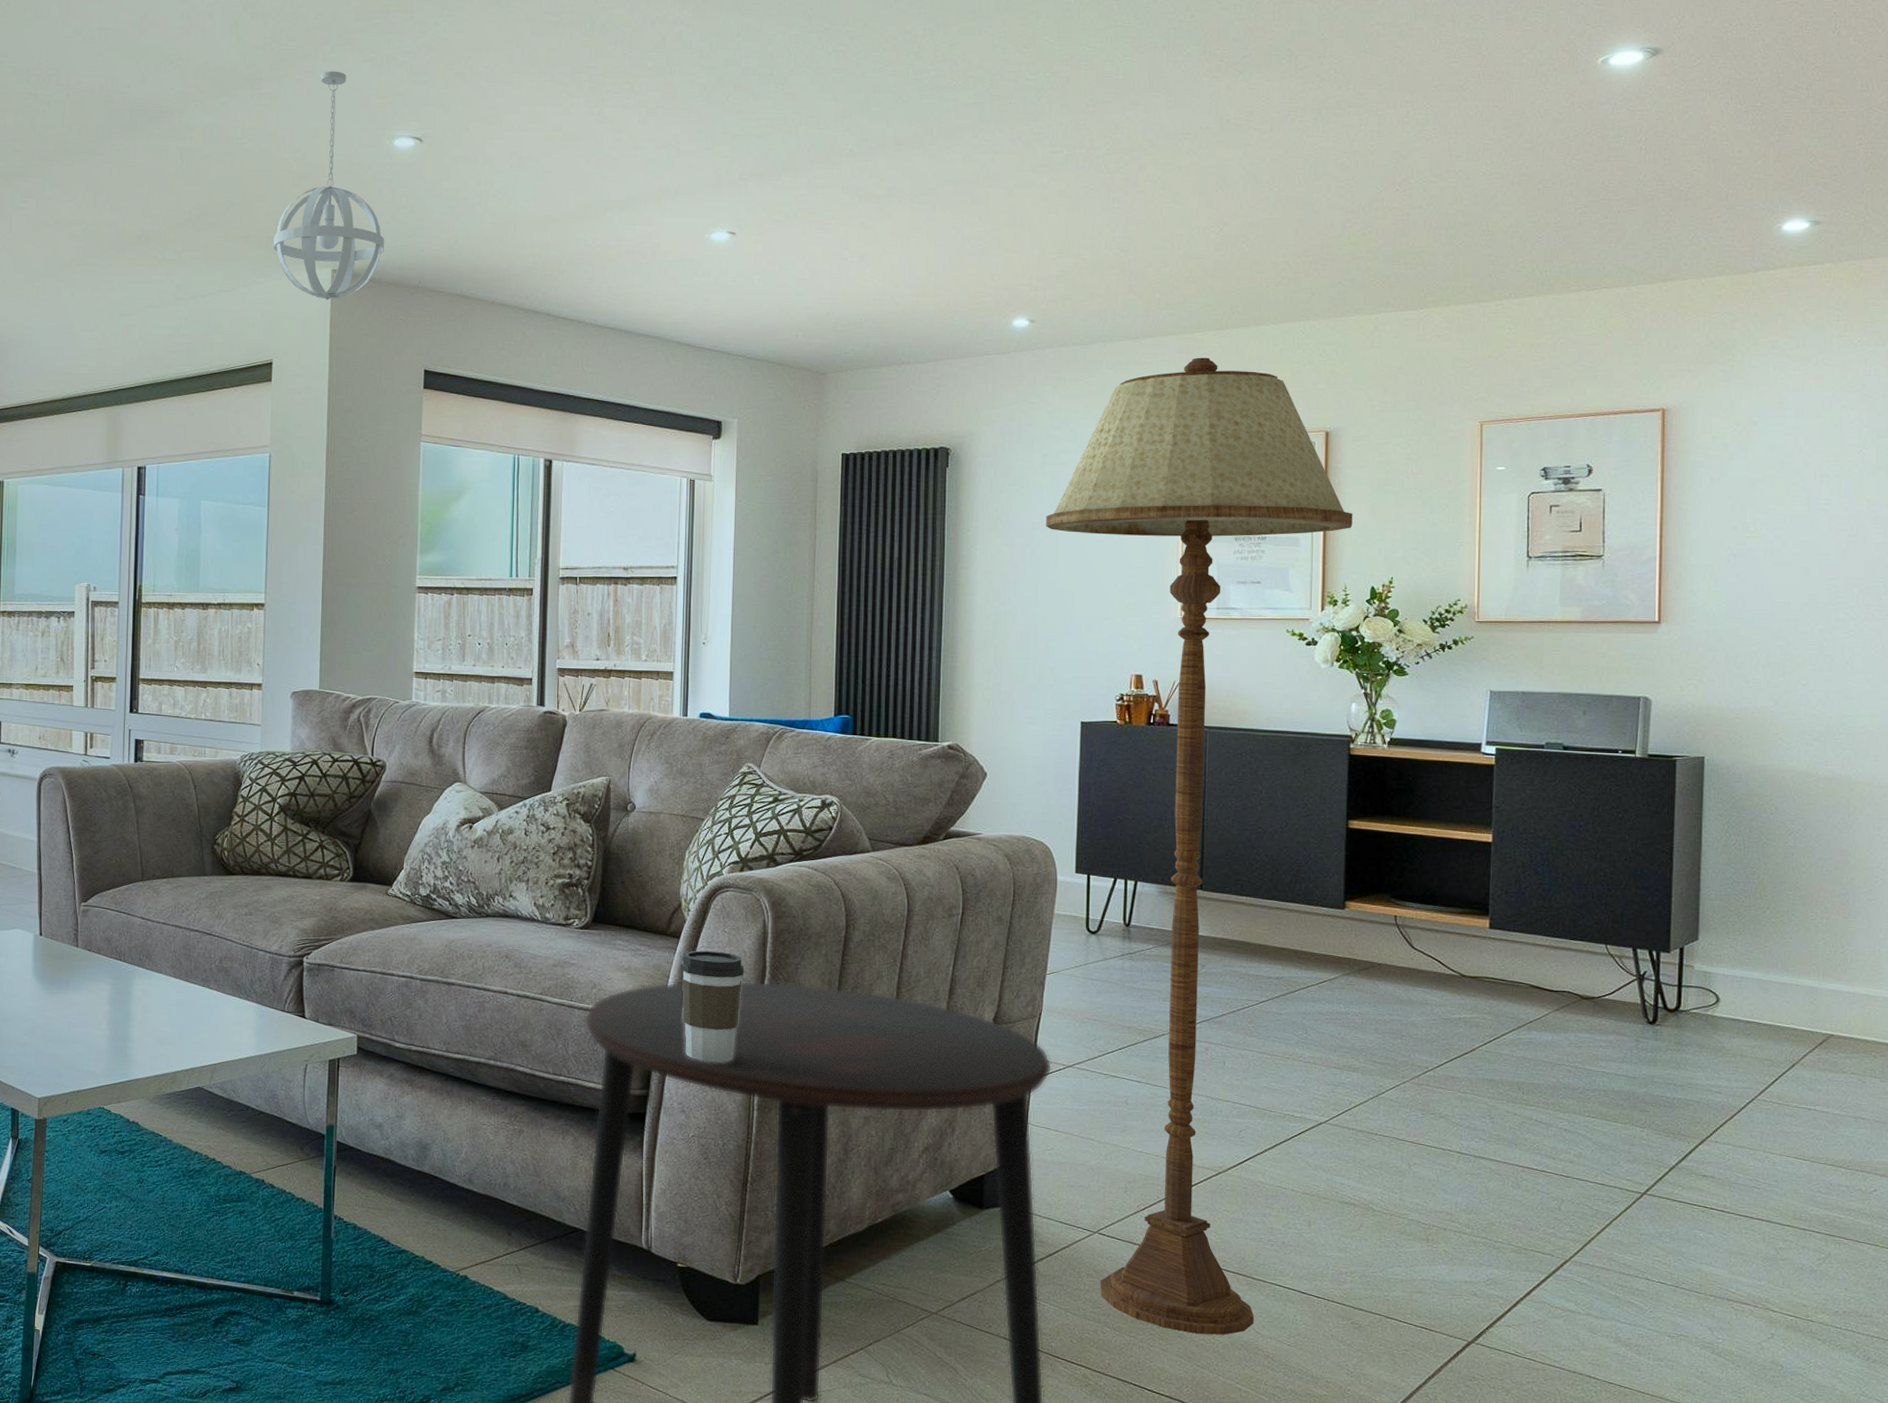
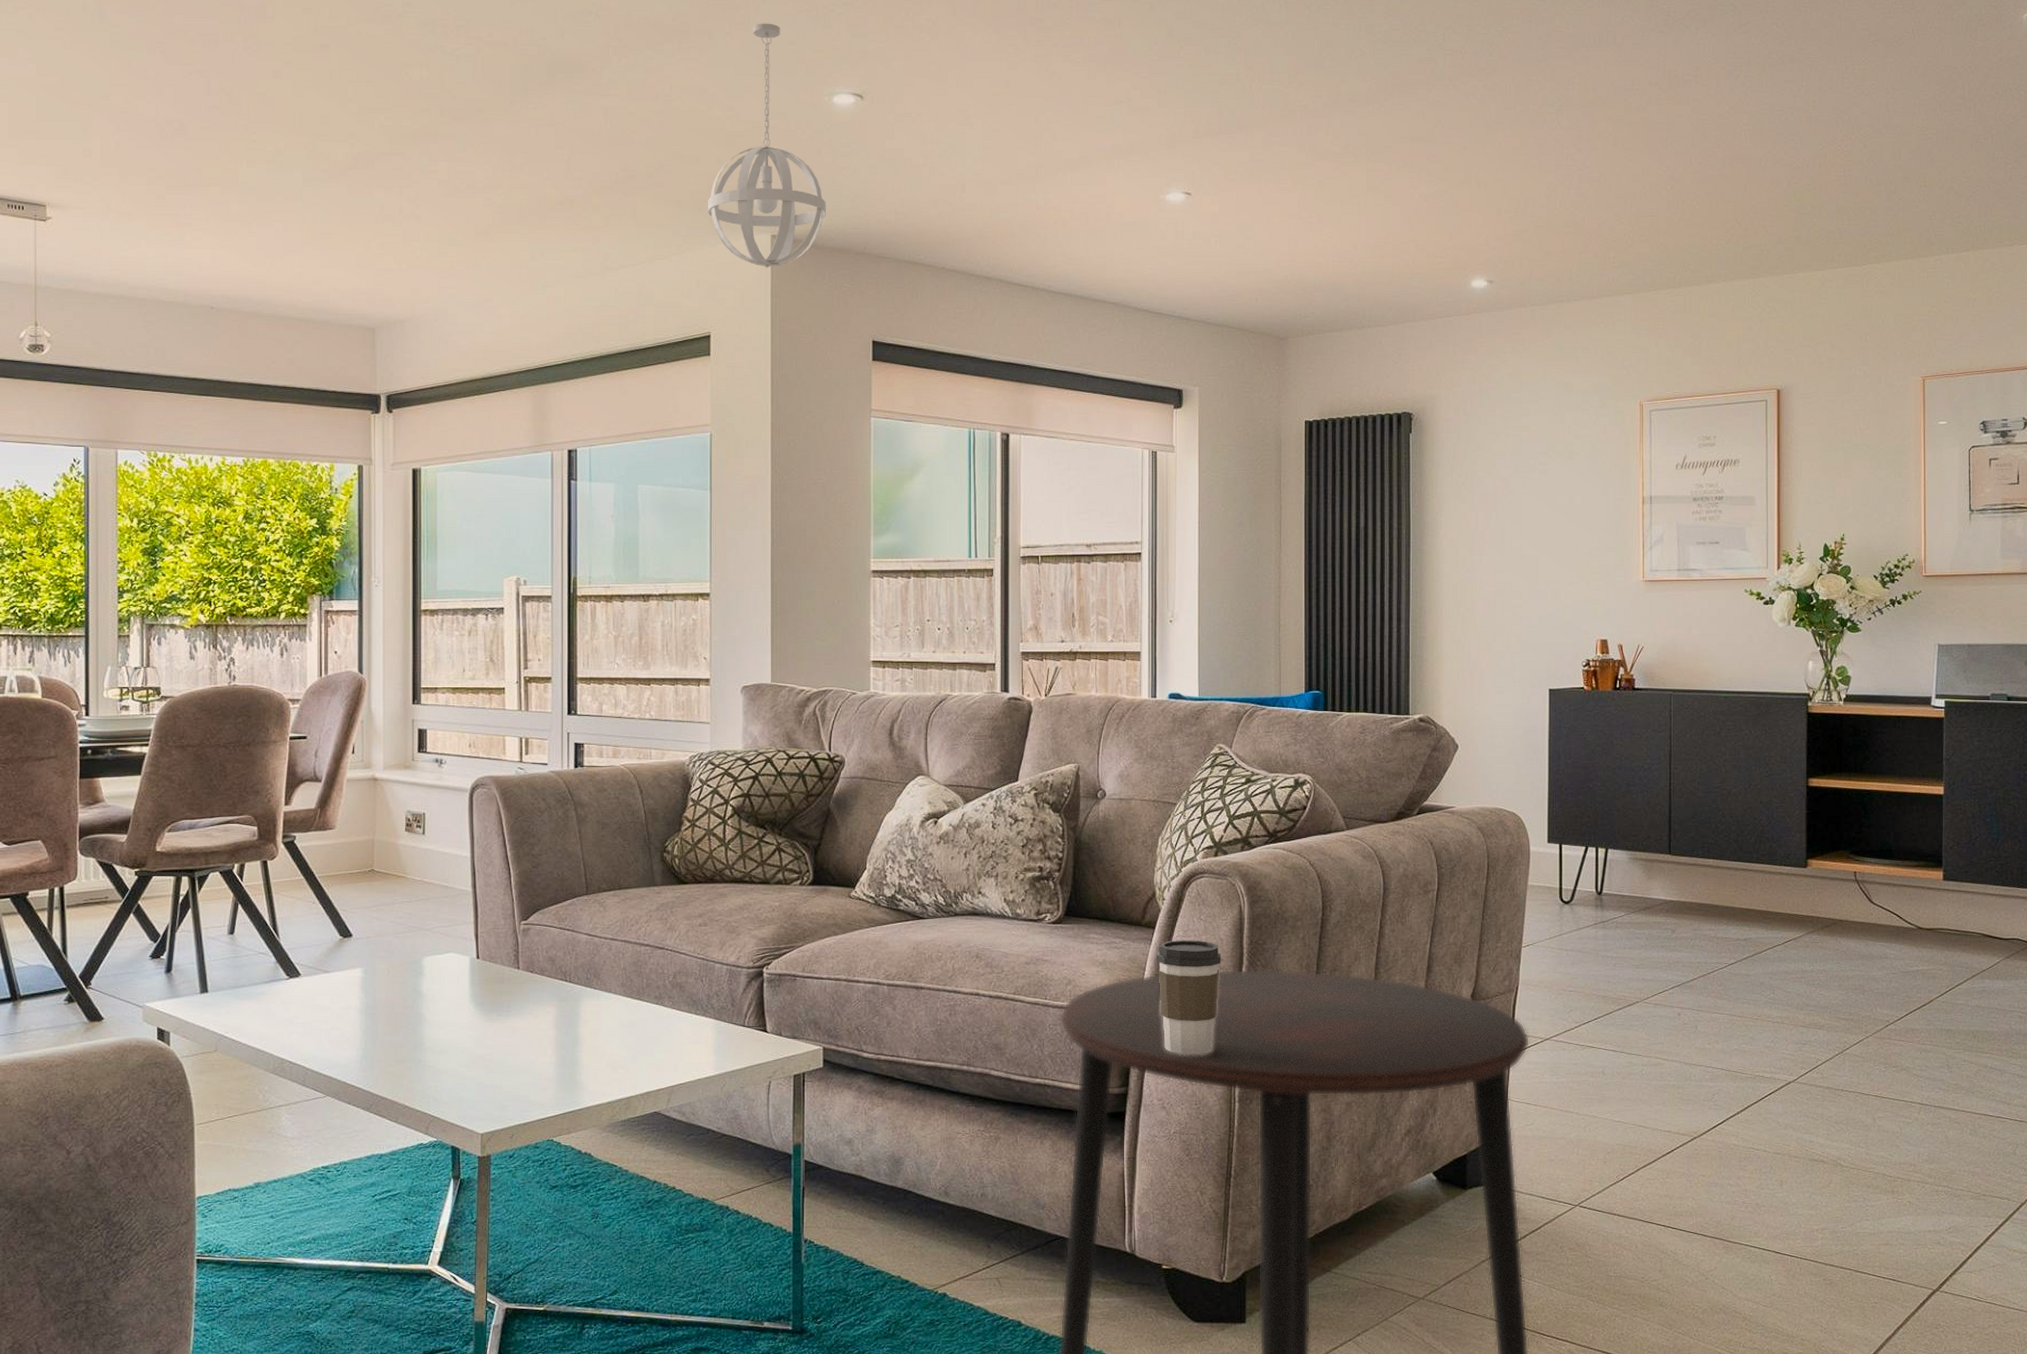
floor lamp: present [1046,357,1353,1335] -> none [1510,316,1805,1301]

